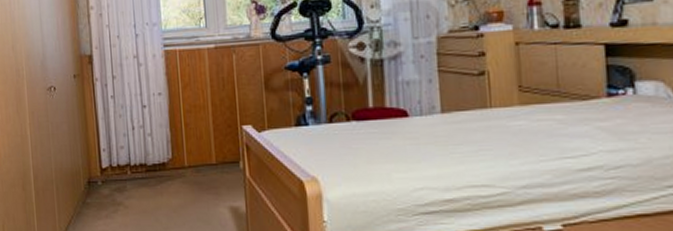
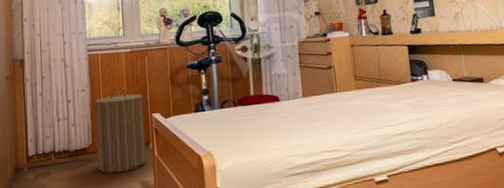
laundry hamper: none [167,91,238,195] -> present [89,87,149,174]

